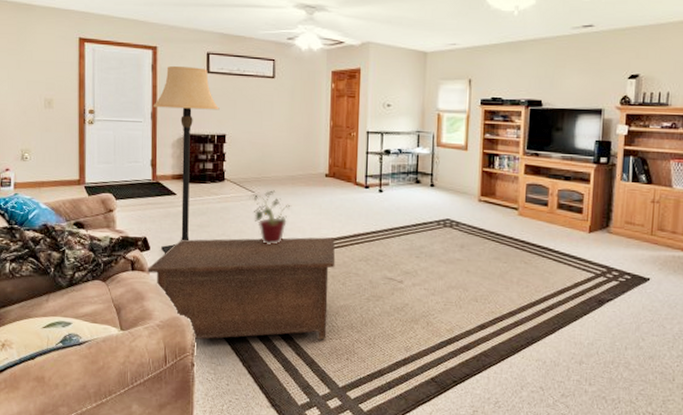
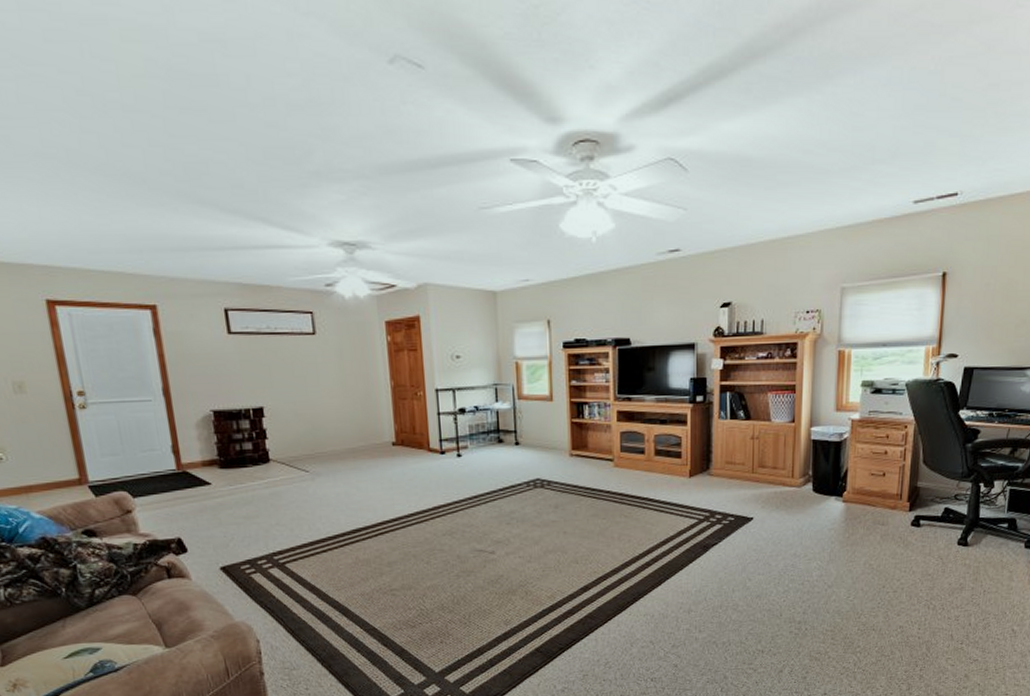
cabinet: present [147,237,336,340] -> none [188,513,416,647]
lamp: present [152,65,220,254] -> none [162,327,251,555]
potted plant: present [249,190,291,245] -> none [303,467,356,529]

